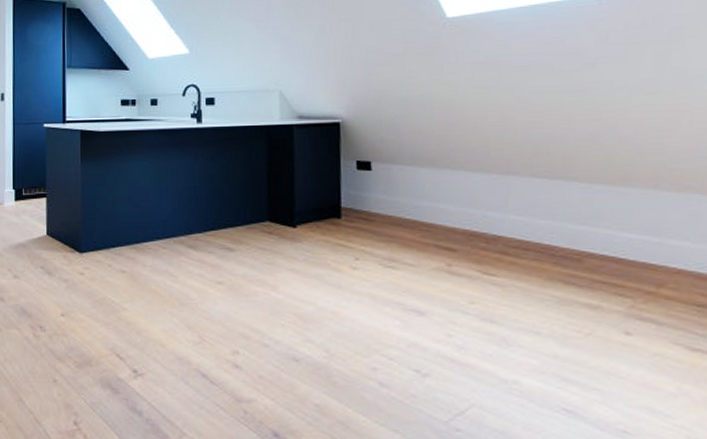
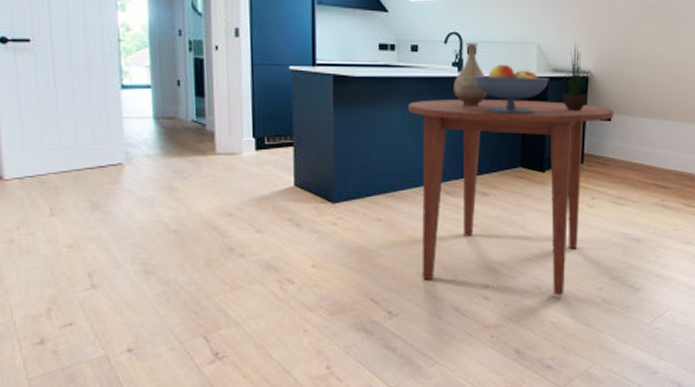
dining table: none [149,149,375,373] -> present [409,100,615,296]
vase: none [193,93,227,158] -> present [453,43,487,107]
fruit bowl: none [214,113,294,165] -> present [474,64,549,115]
potted plant: none [305,86,349,160] -> present [558,42,596,111]

